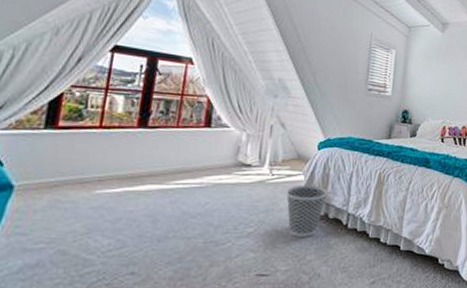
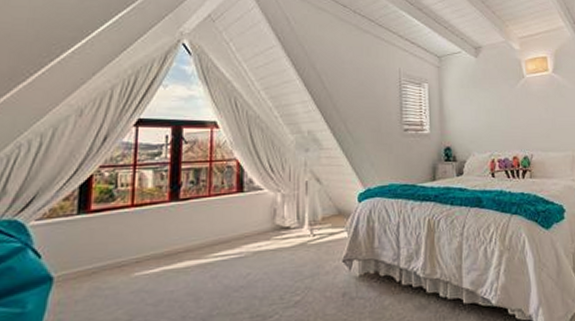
wastebasket: present [286,185,327,237] -> none [330,241,374,301]

